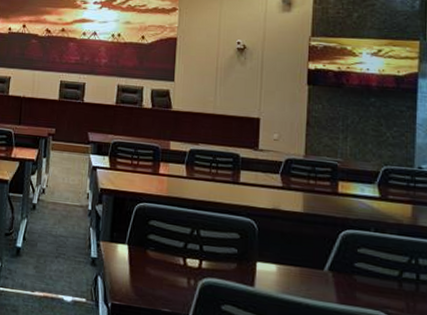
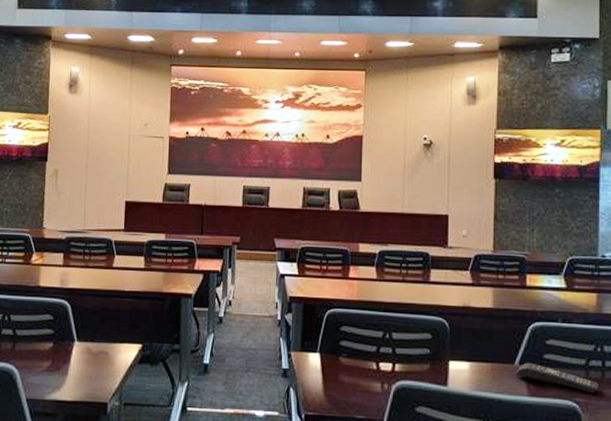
remote control: none [324,269,412,306] -> present [515,362,599,394]

